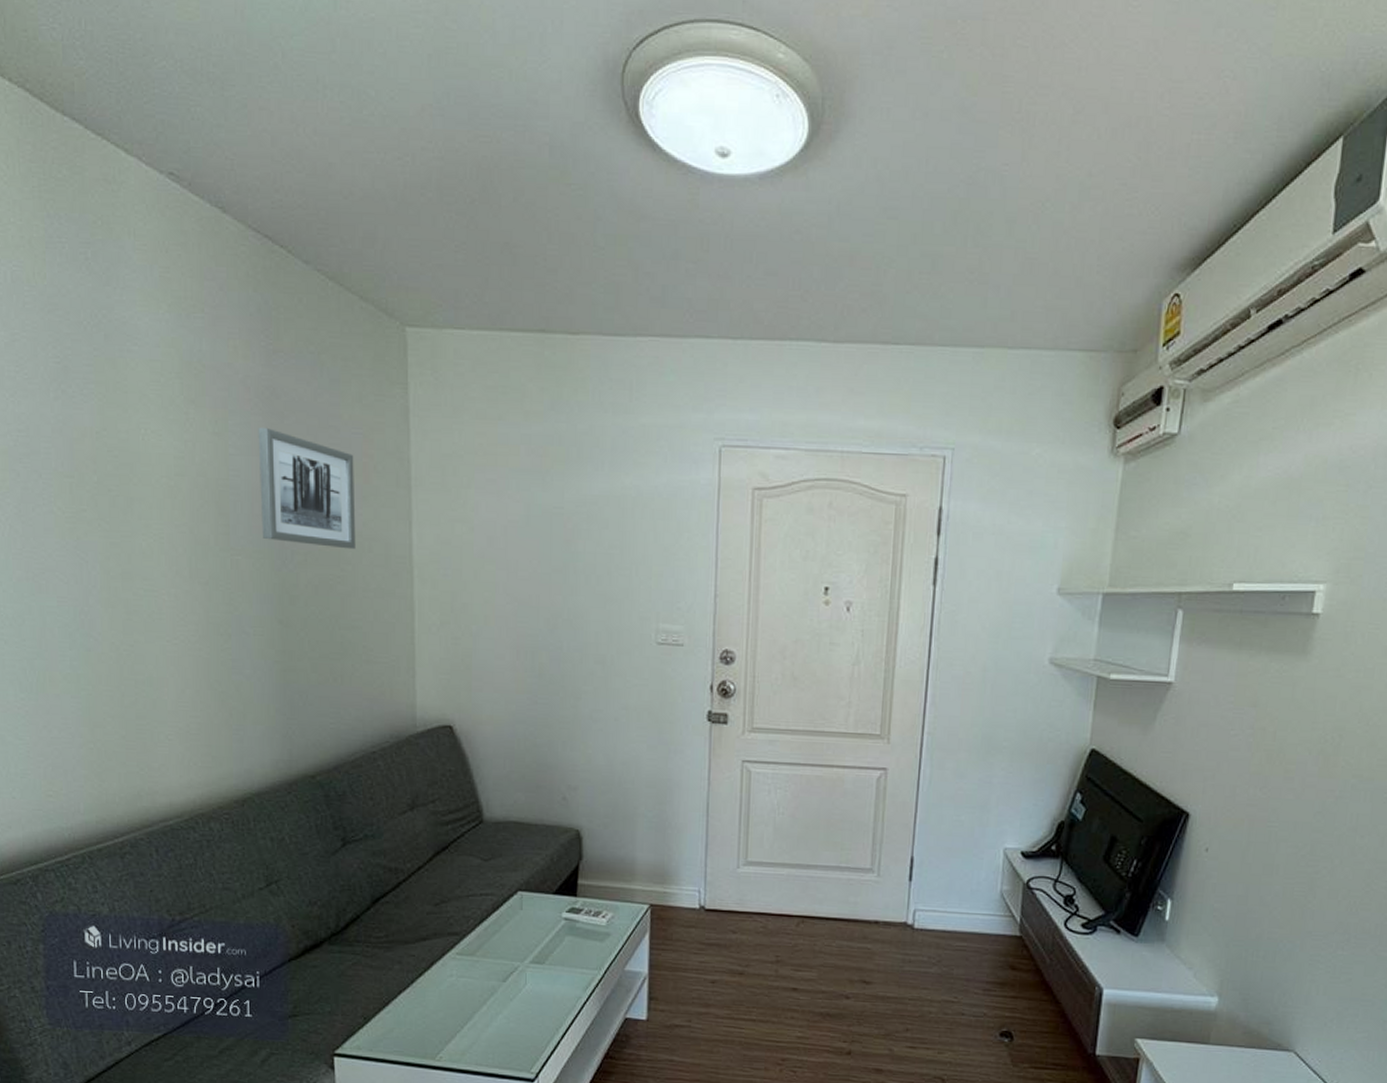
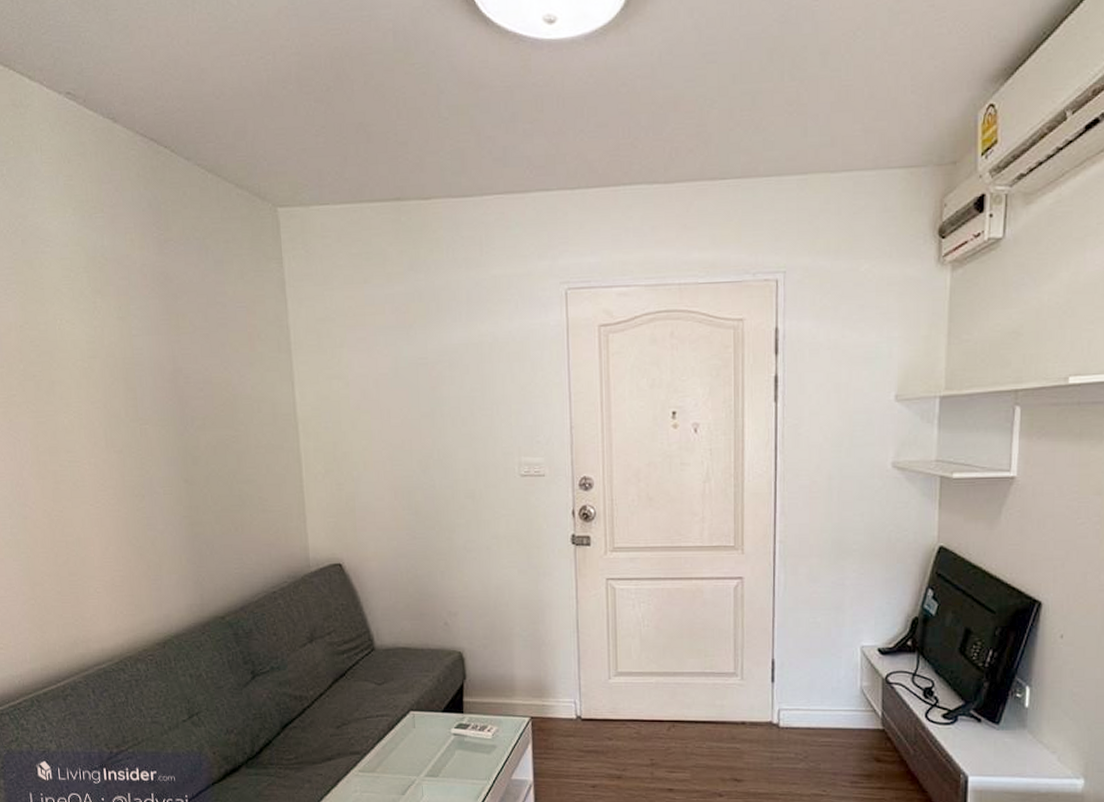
wall art: present [258,427,356,550] -> none [156,308,247,411]

